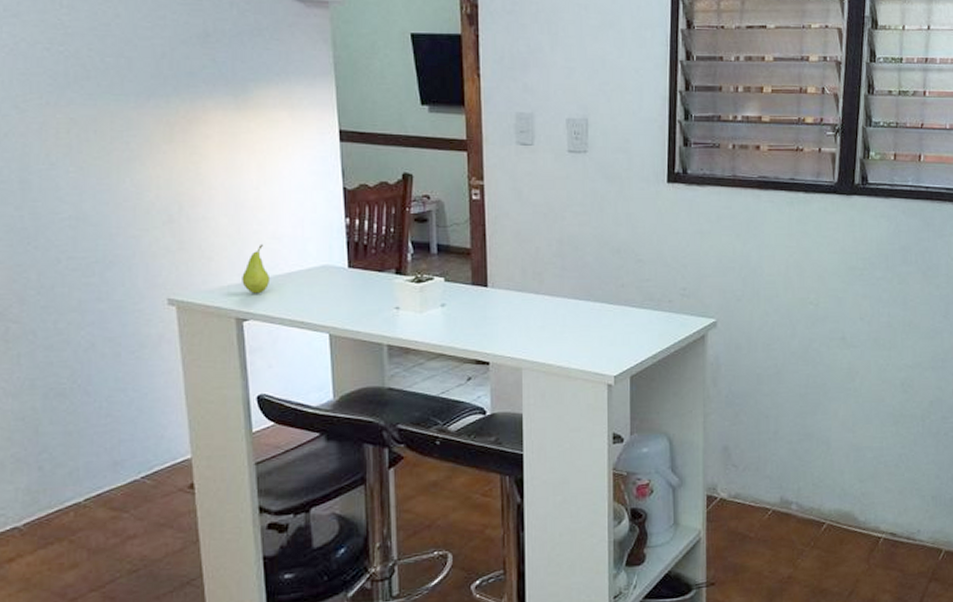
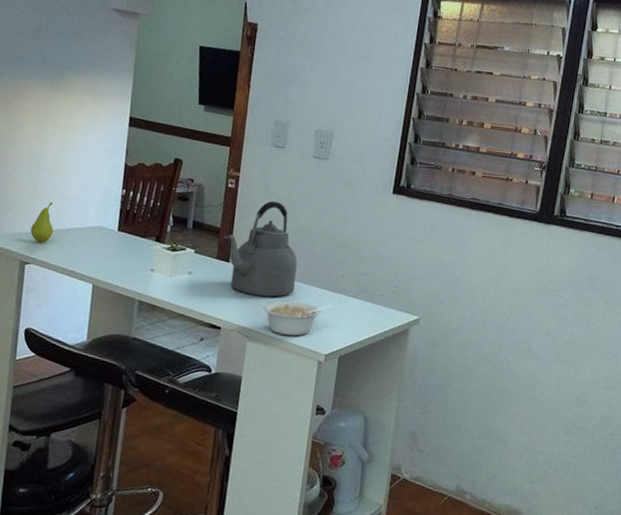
kettle: none [476,209,569,321] -> present [223,200,298,297]
legume: none [535,320,616,361] -> present [263,300,333,336]

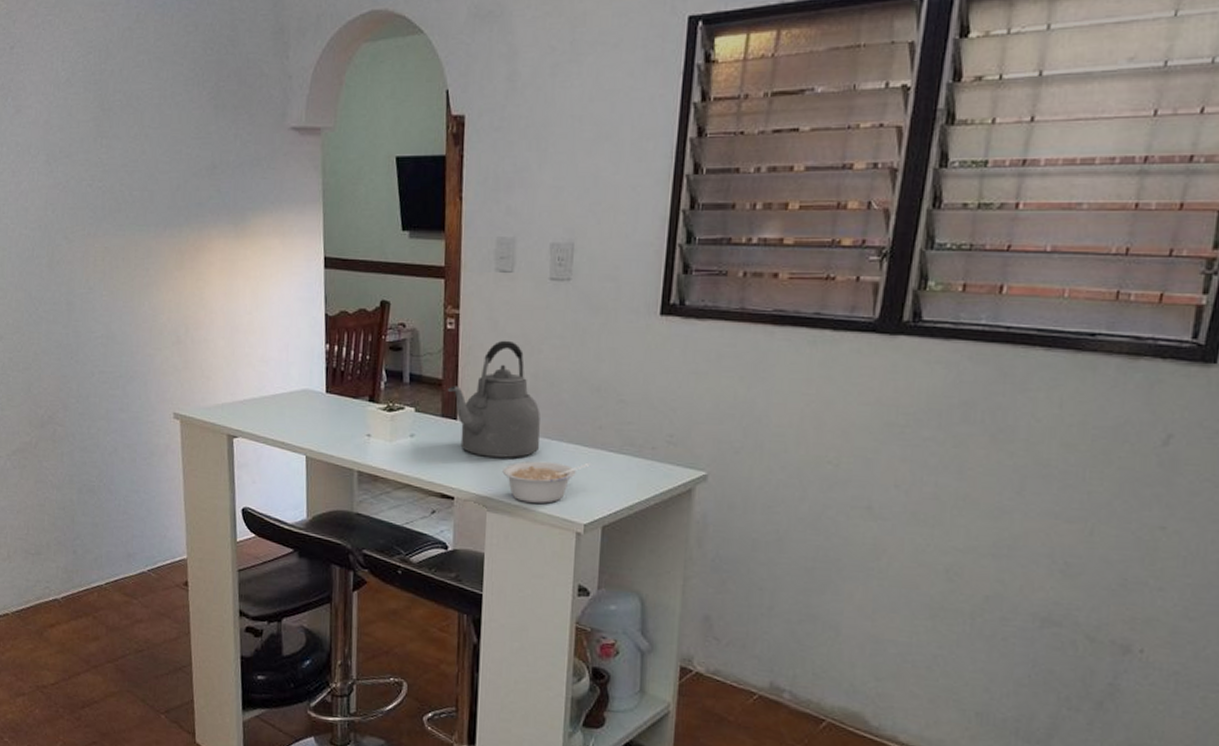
fruit: present [30,201,54,243] -> none [234,366,258,413]

